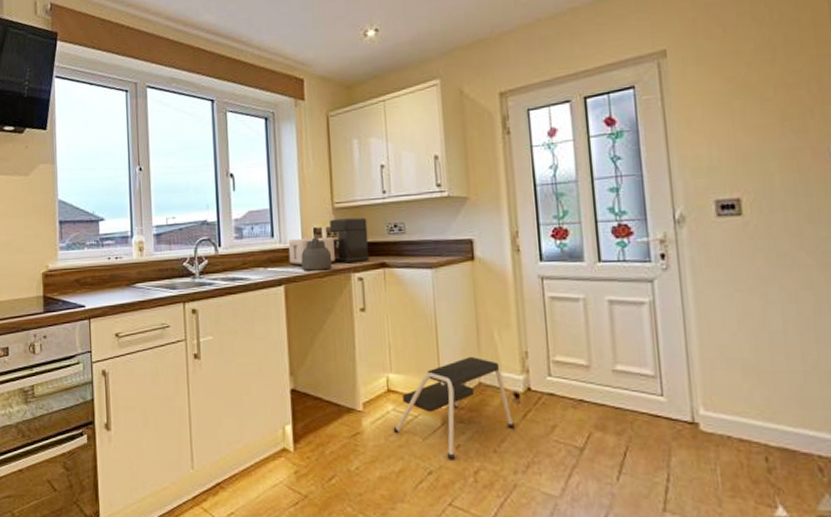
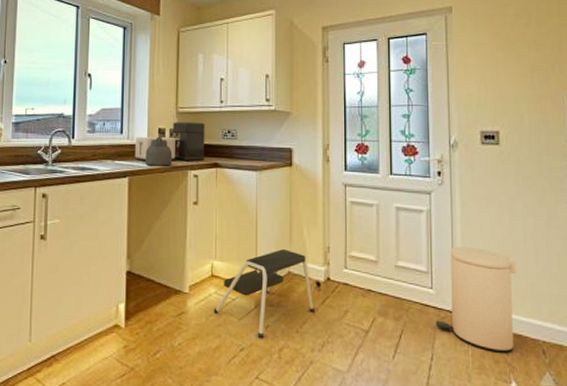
pedal bin: none [670,343,778,471] -> present [436,246,516,353]

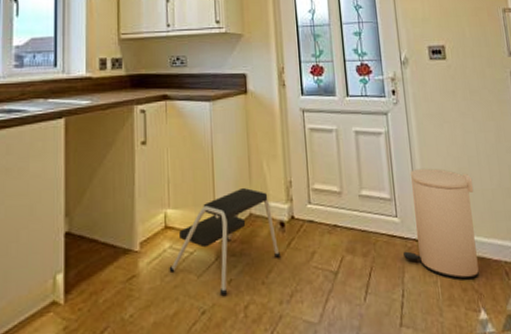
toaster: present [134,136,177,162] -> none [71,67,120,98]
kettle: present [145,128,173,166] -> none [84,58,116,103]
coffee maker: present [173,122,205,162] -> none [115,49,152,95]

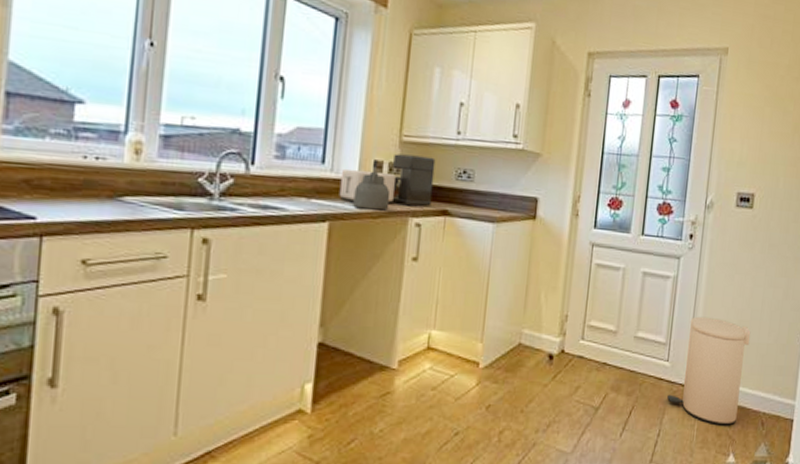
toaster: none [71,67,120,98] -> present [339,169,397,205]
kettle: none [84,58,116,103] -> present [353,159,391,211]
coffee maker: none [115,49,152,95] -> present [391,153,436,207]
step stool: present [169,188,280,297] -> none [426,317,544,421]

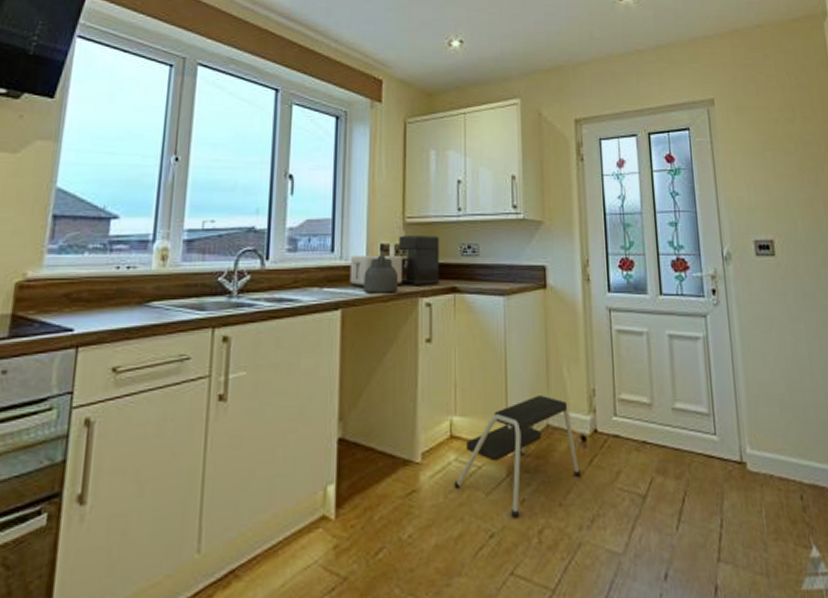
step stool: none [426,317,544,421] -> present [454,396,580,519]
pedal bin: present [667,316,751,426] -> none [723,379,811,511]

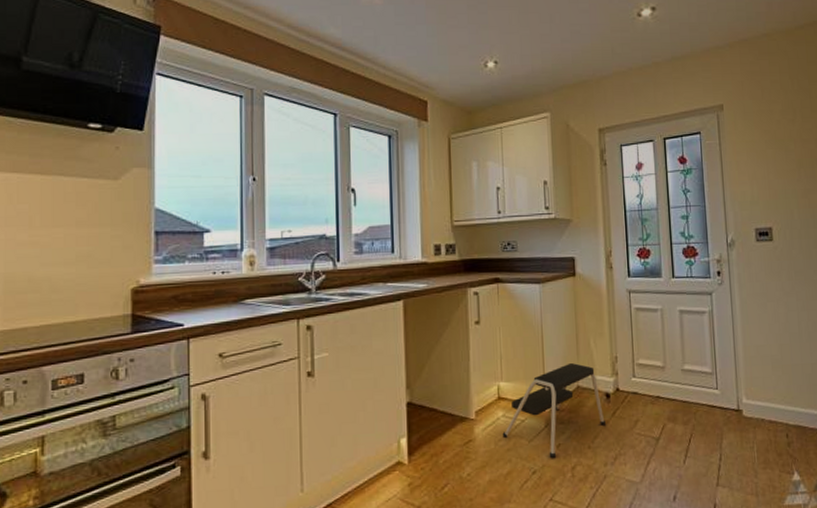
toaster: present [349,254,404,288] -> none [408,253,454,282]
kettle: present [364,243,399,293] -> none [420,244,450,286]
coffee maker: present [399,235,440,286] -> none [449,235,485,279]

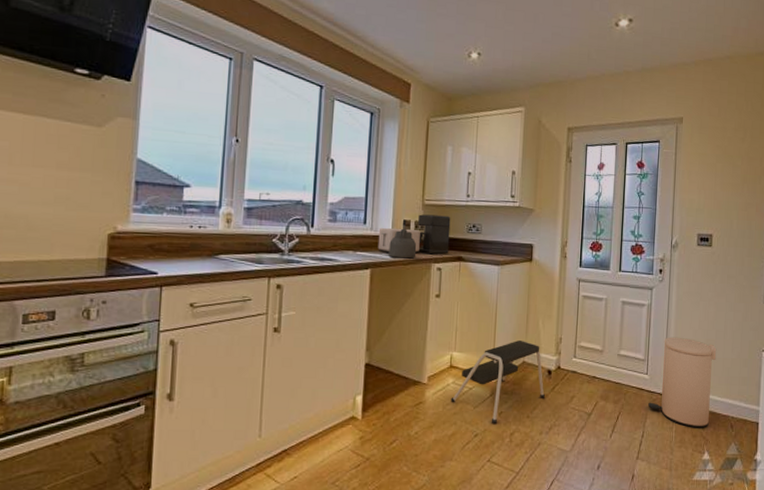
toaster: none [408,253,454,282] -> present [377,227,422,254]
kettle: none [420,244,450,286] -> present [389,219,417,259]
coffee maker: none [449,235,485,279] -> present [418,214,451,255]
pedal bin: none [722,344,794,446] -> present [648,337,717,428]

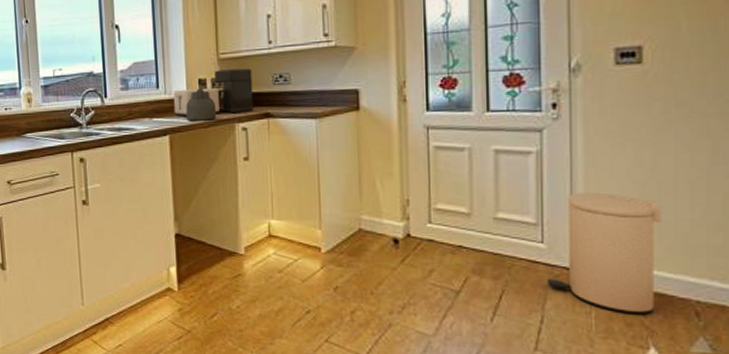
step stool: present [450,341,545,425] -> none [273,205,392,301]

